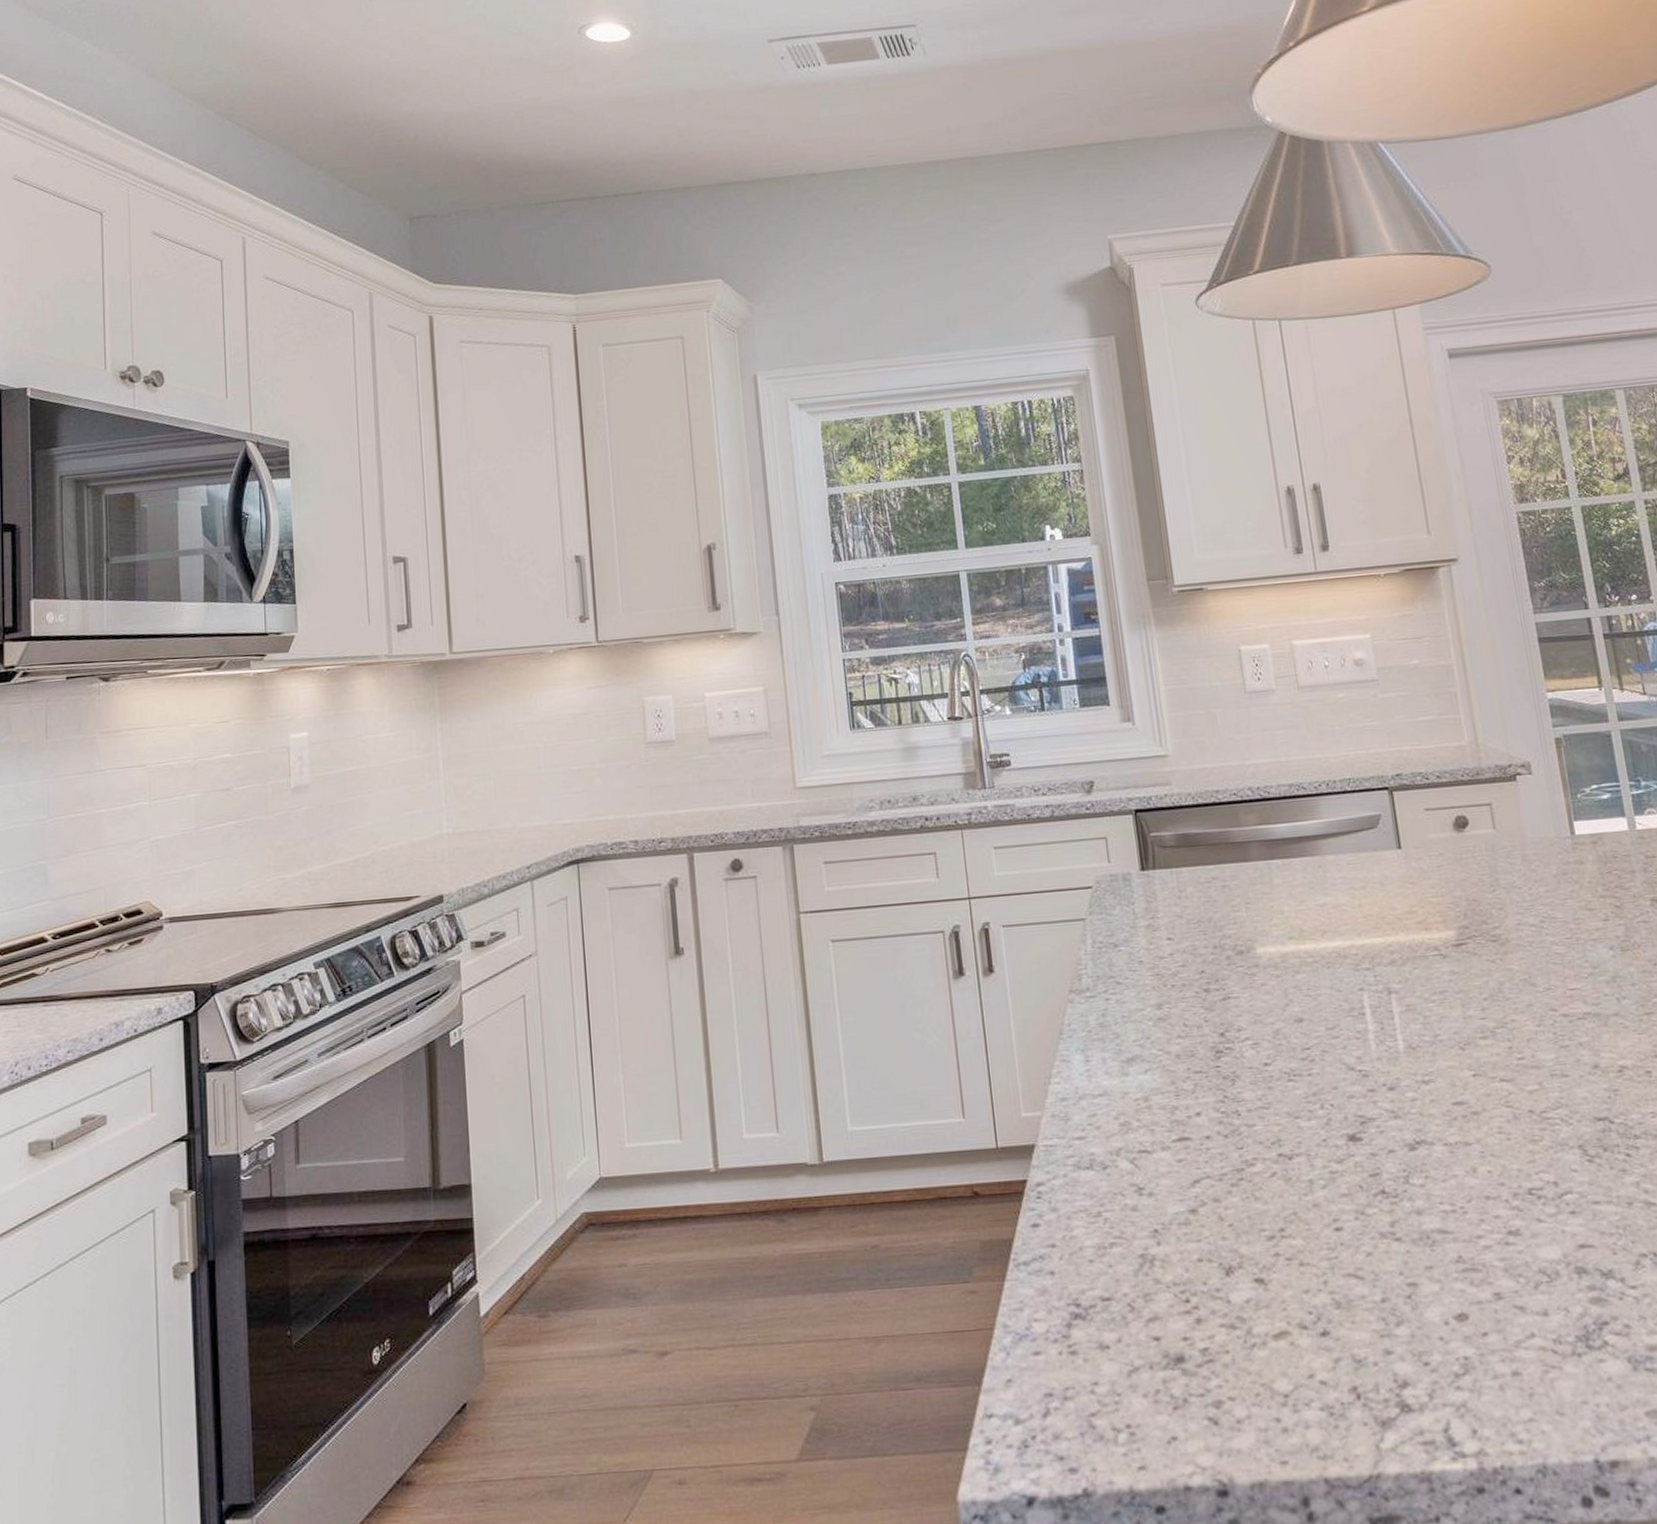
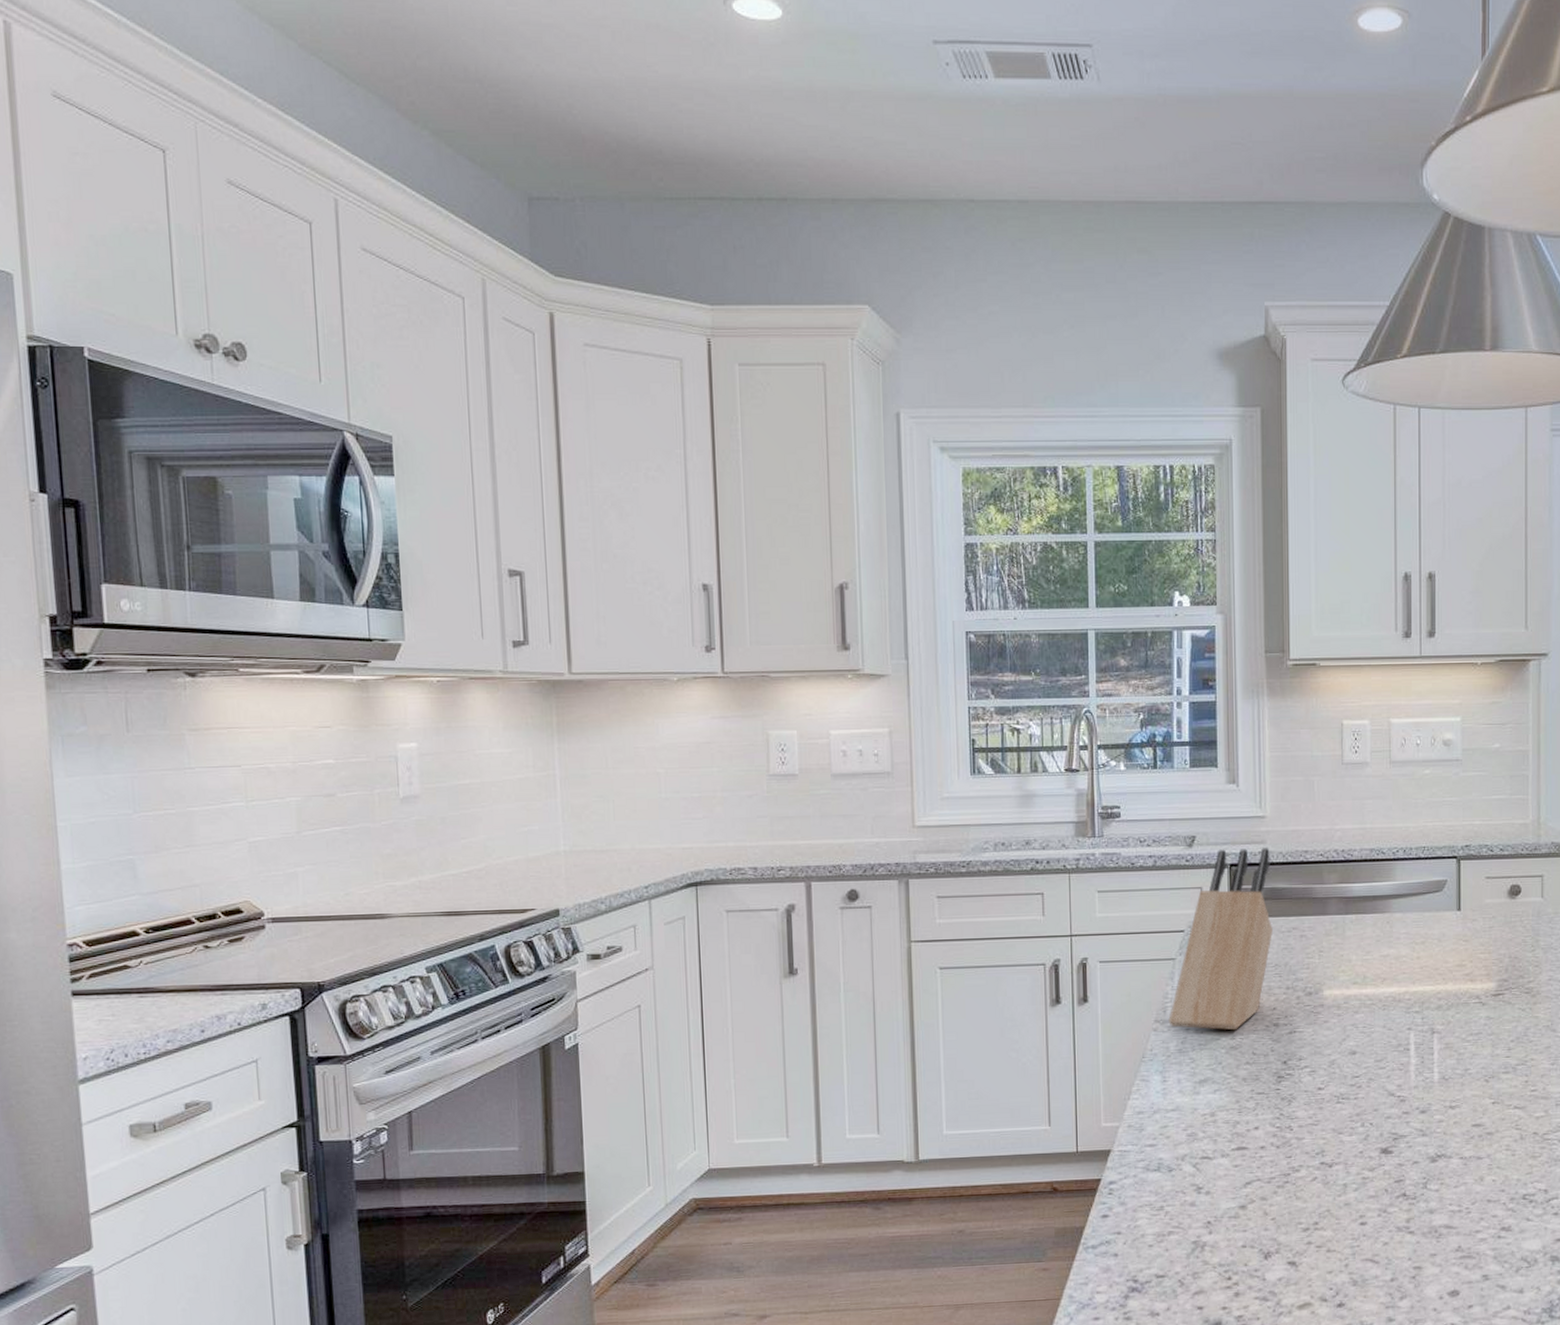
knife block: none [1085,789,1191,999] -> present [1168,848,1272,1031]

